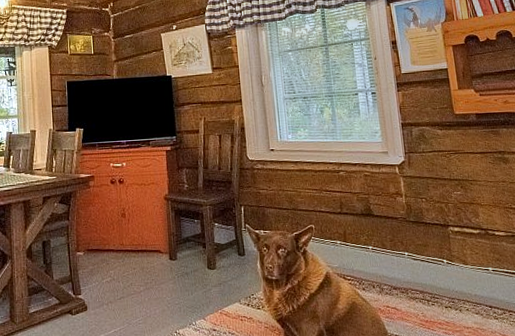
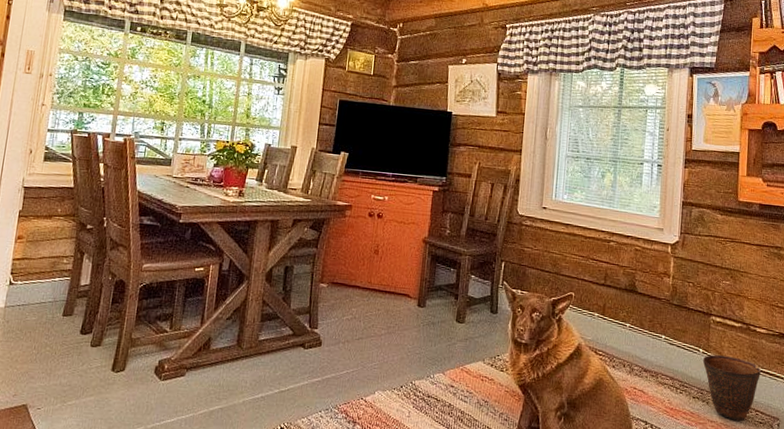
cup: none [448,262,508,324] -> present [702,354,762,421]

